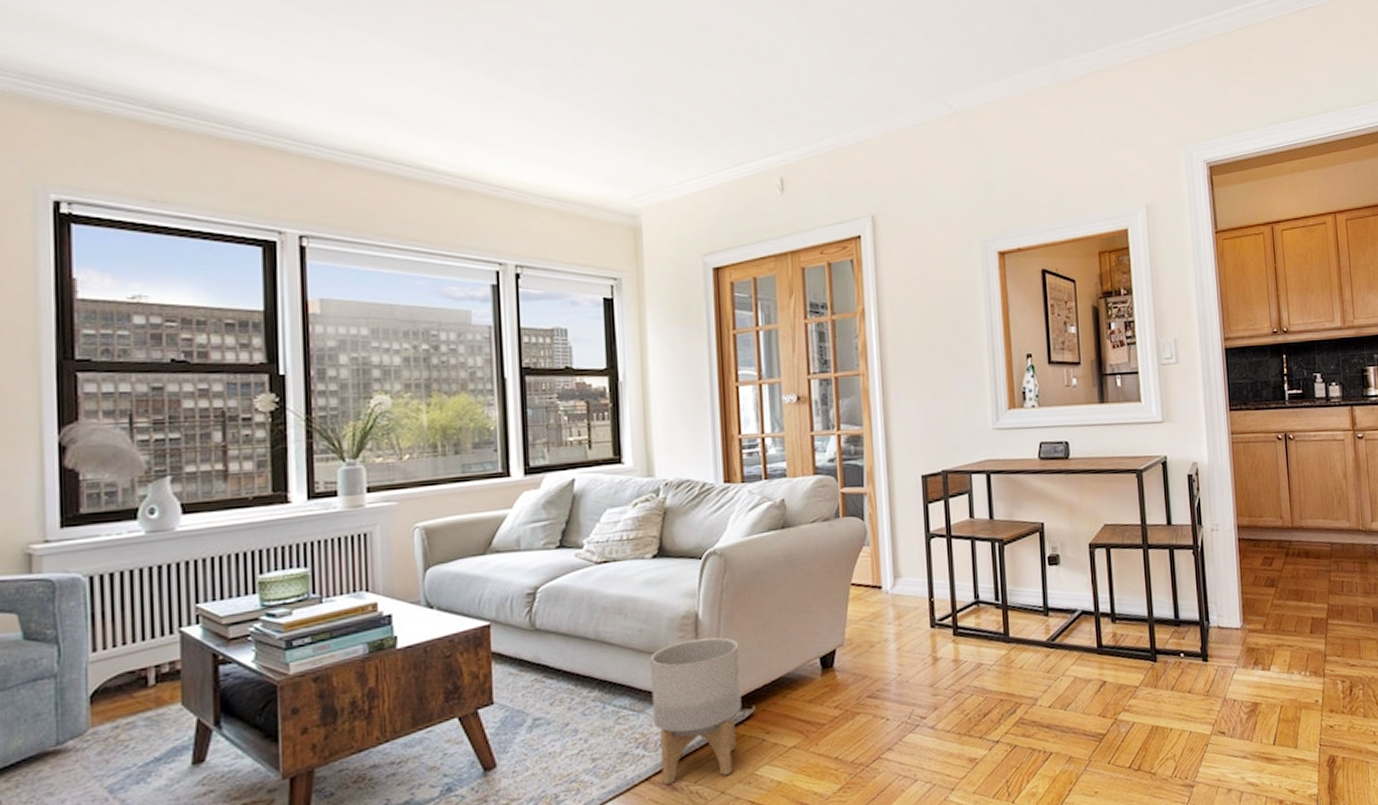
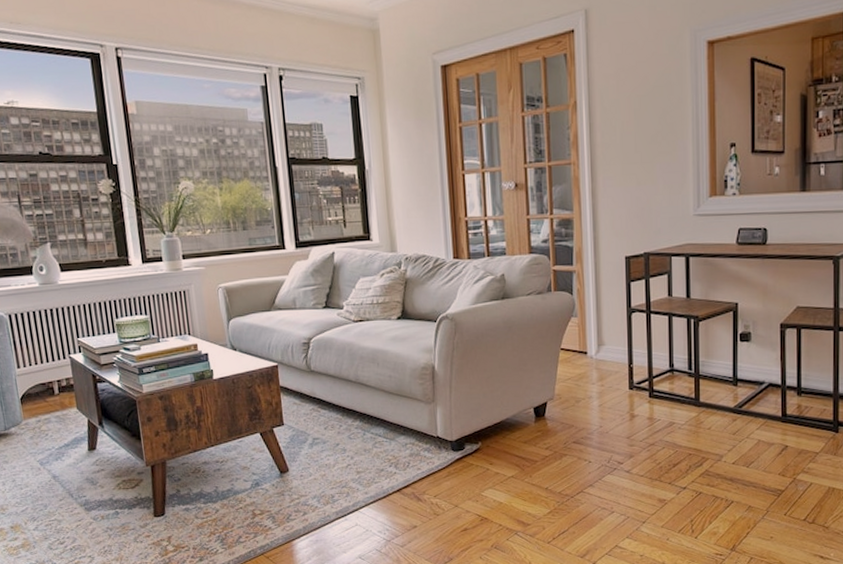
planter: present [650,637,742,786] -> none [398,385,470,497]

